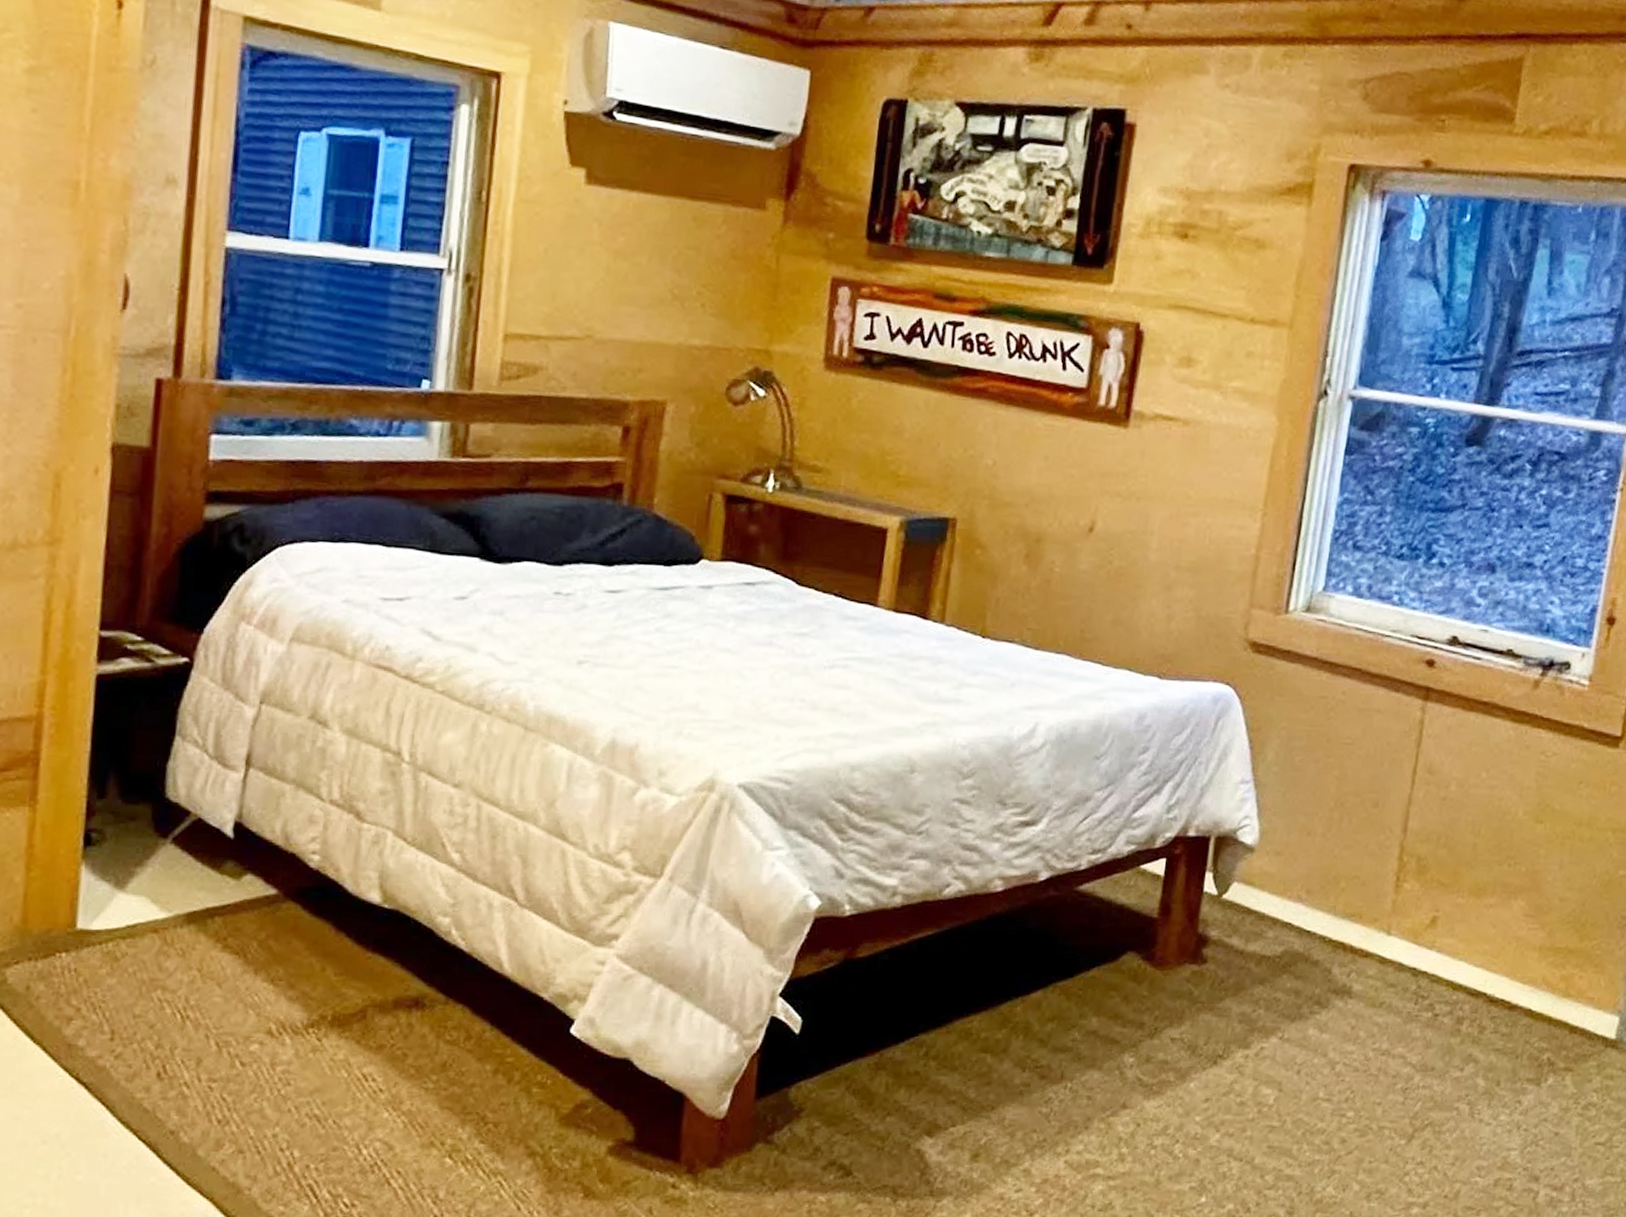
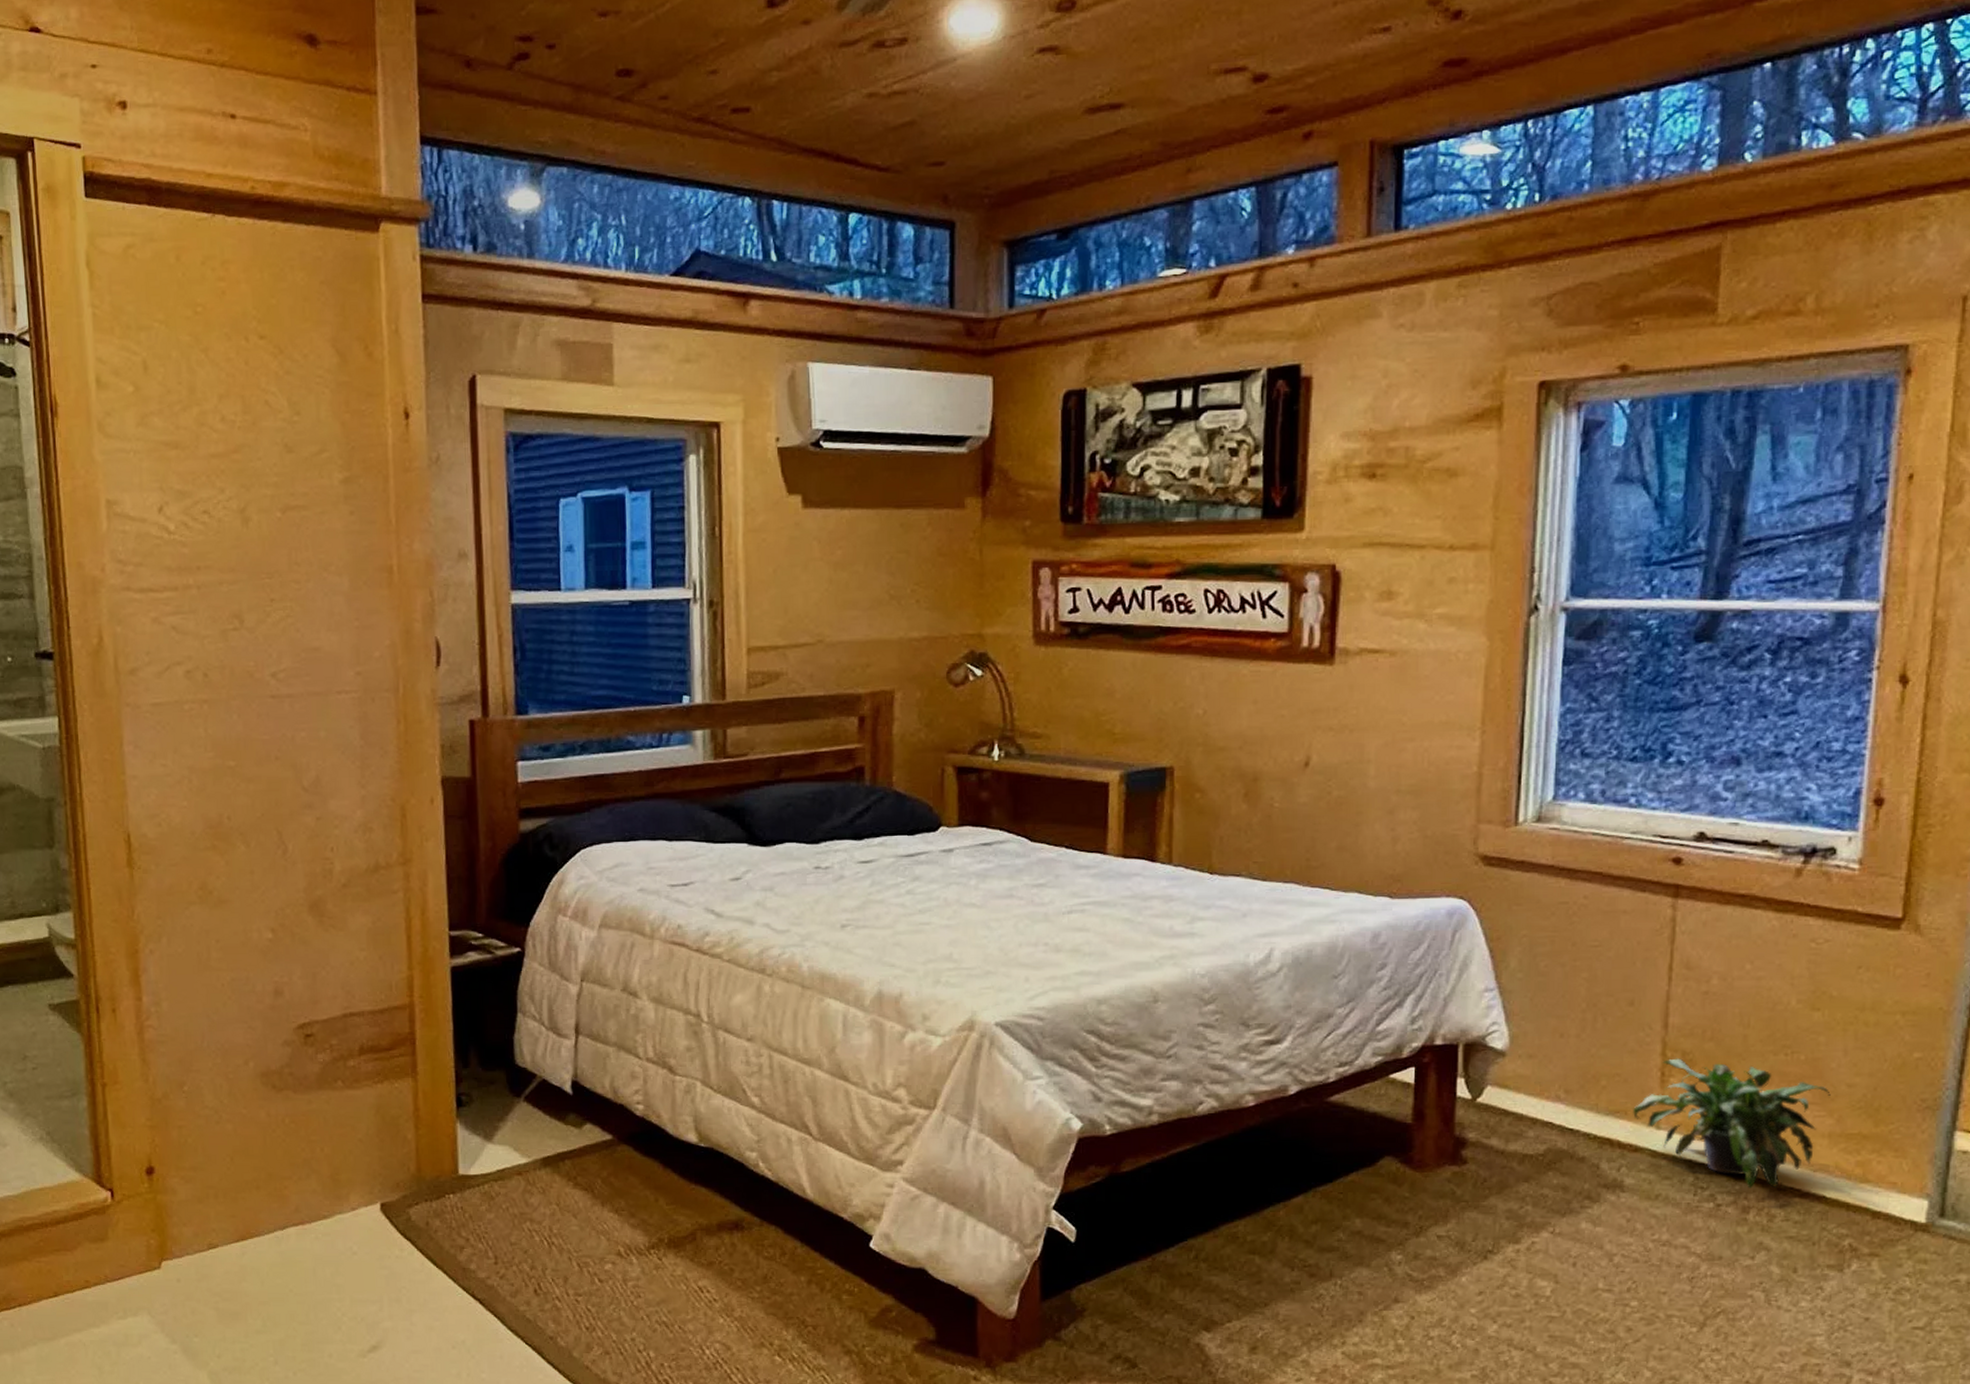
potted plant: none [1367,863,1545,999] -> present [1633,1058,1831,1189]

